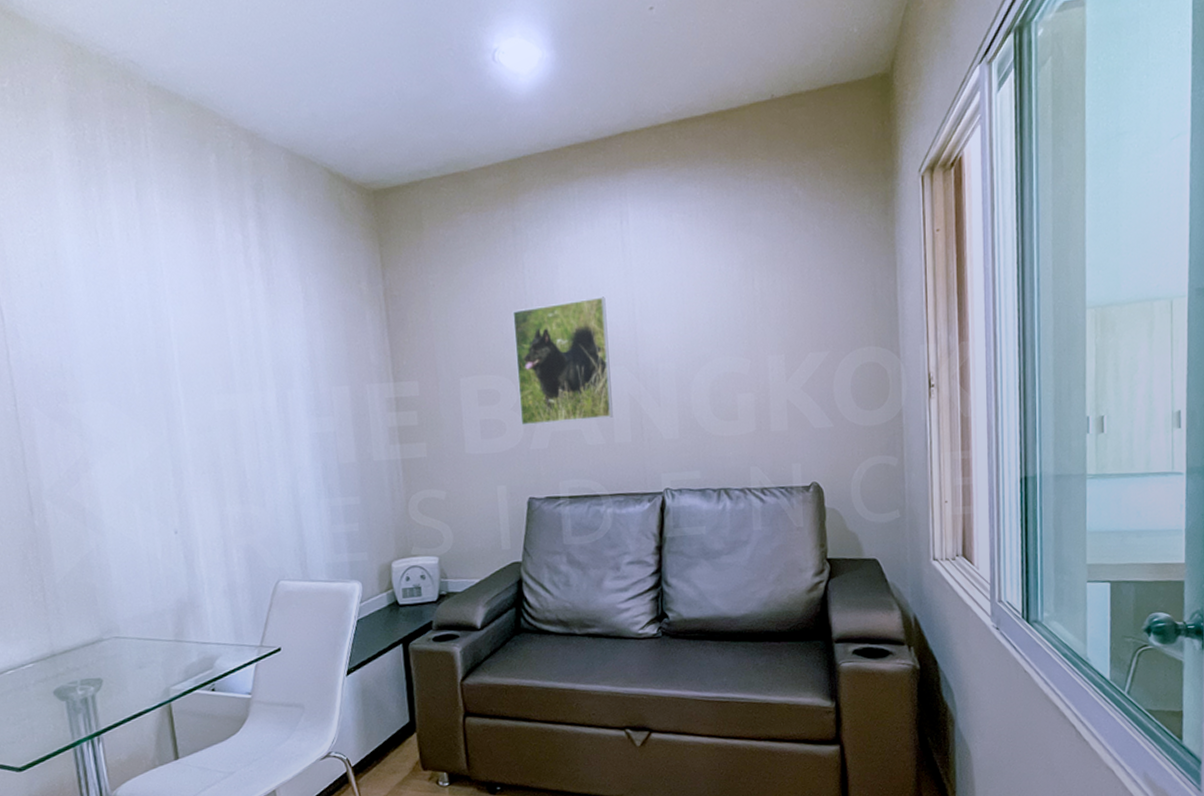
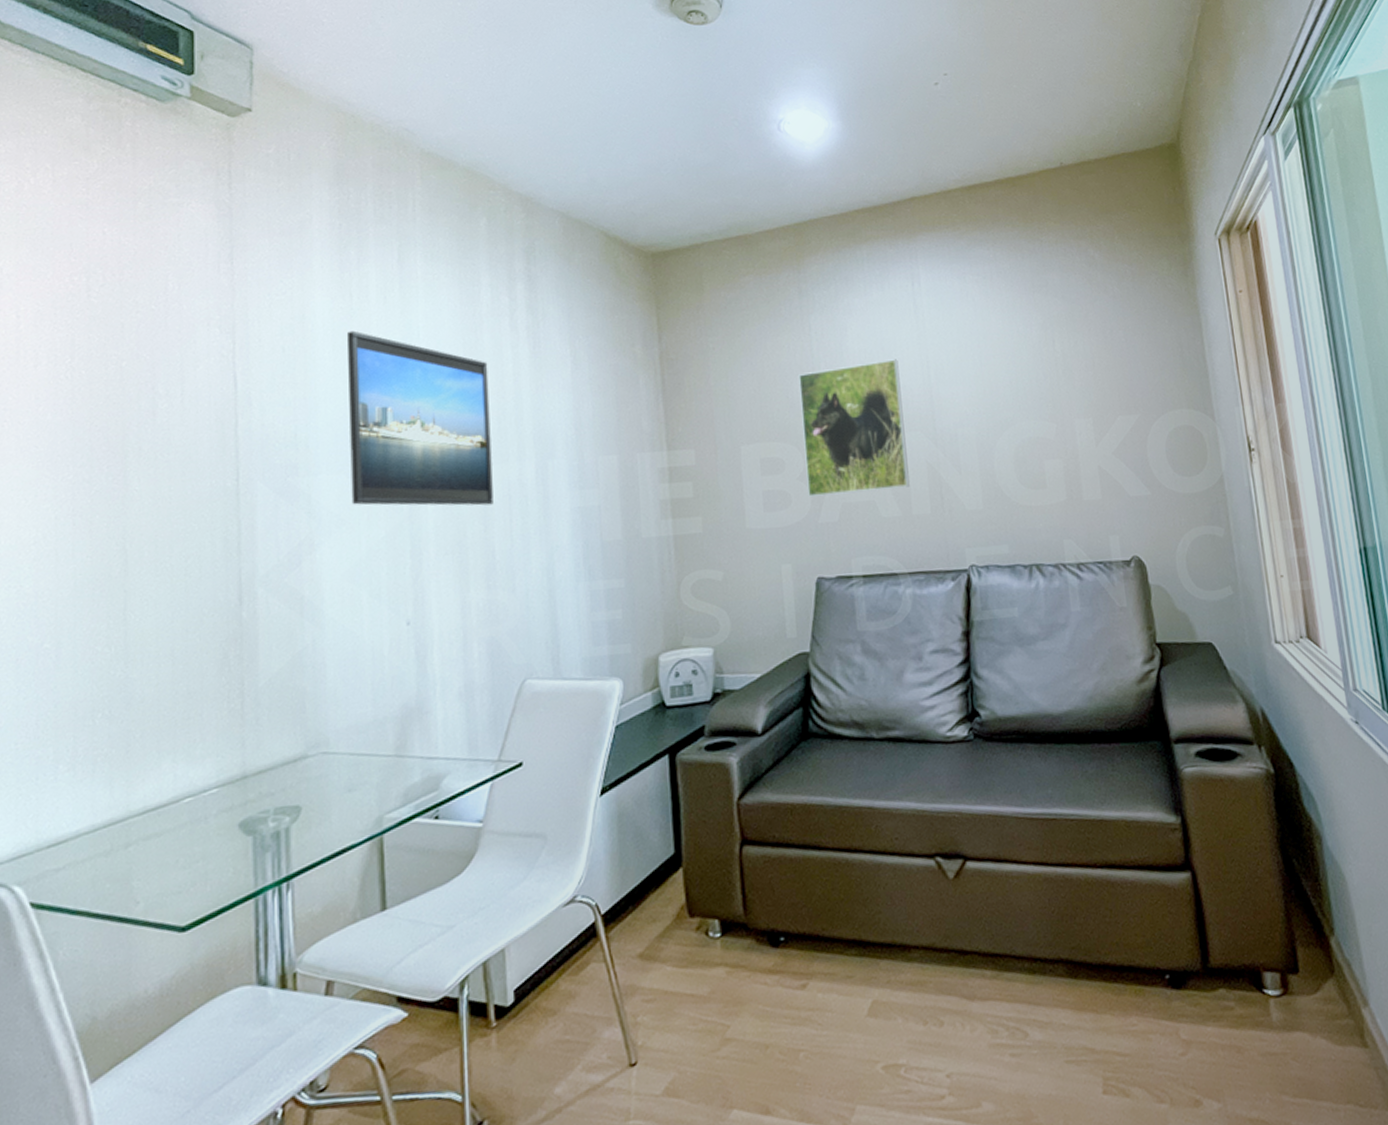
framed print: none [97,267,241,431] -> present [348,330,494,506]

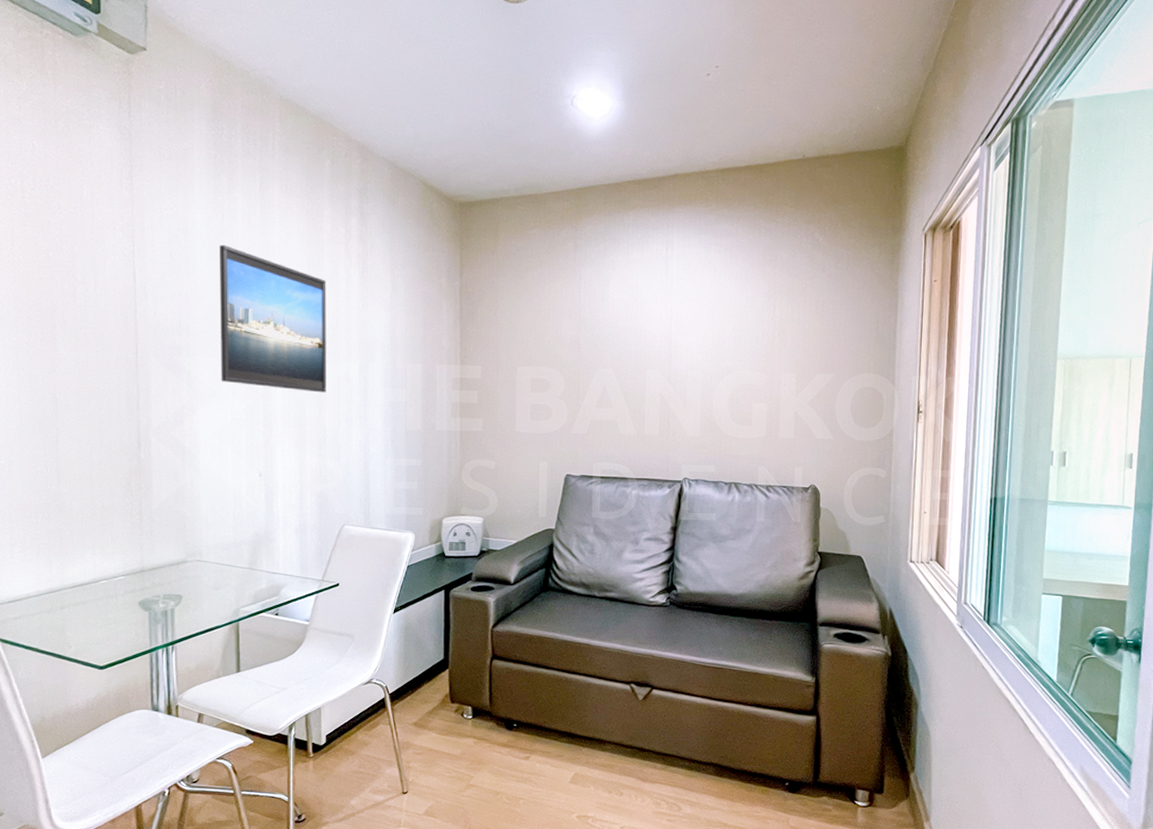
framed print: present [798,359,910,497] -> none [565,309,648,413]

